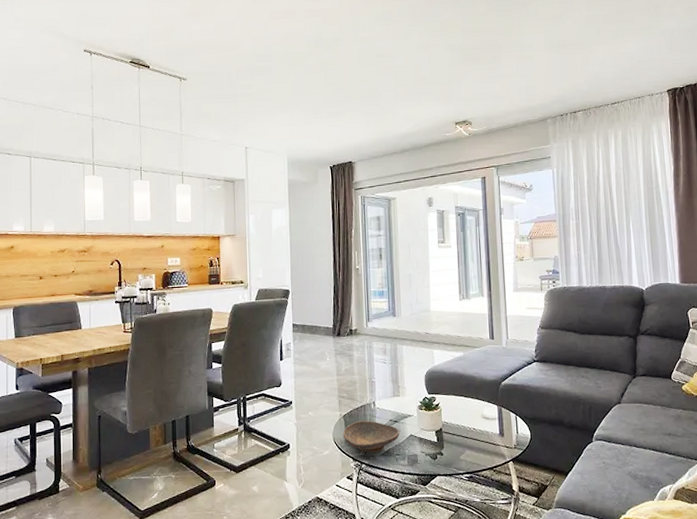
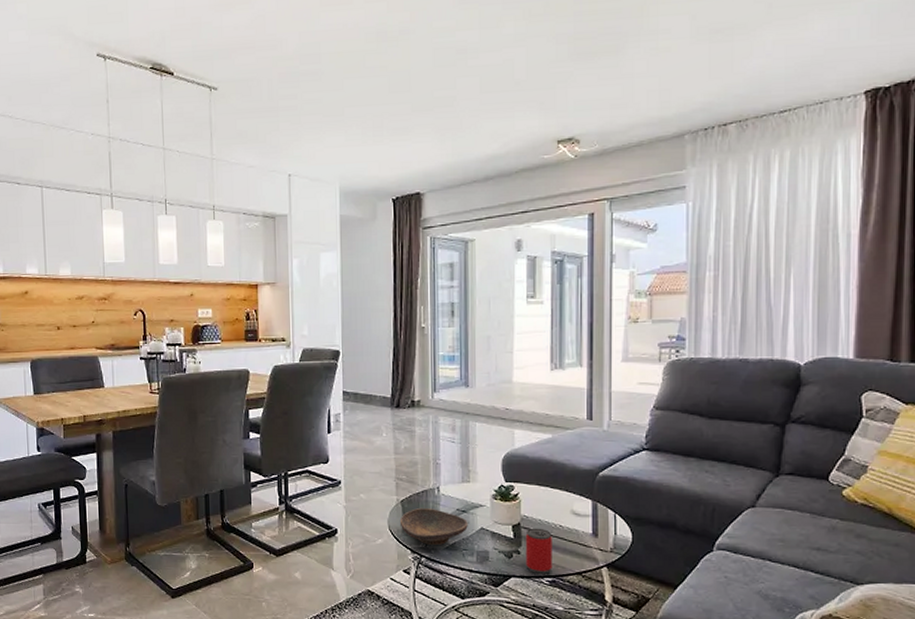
beverage can: none [446,431,470,471] -> present [525,528,553,574]

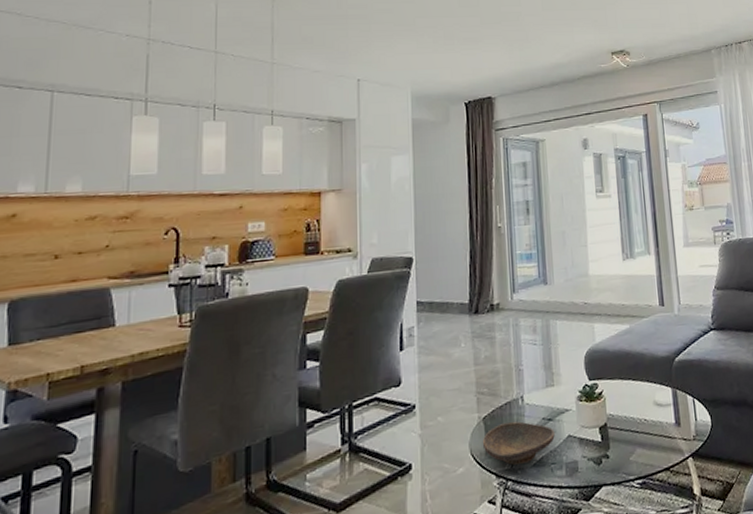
beverage can: present [525,528,553,574] -> none [613,425,642,478]

